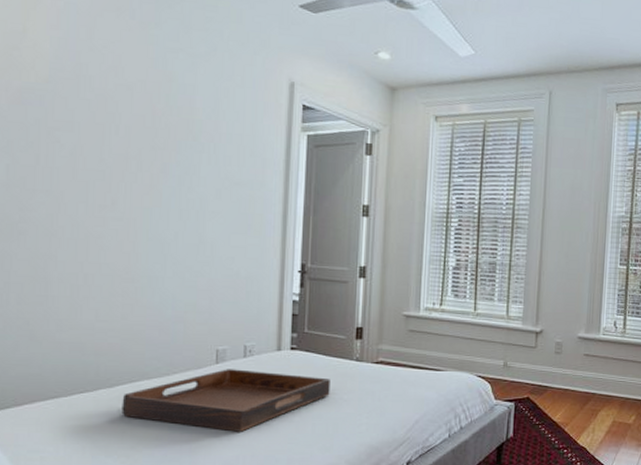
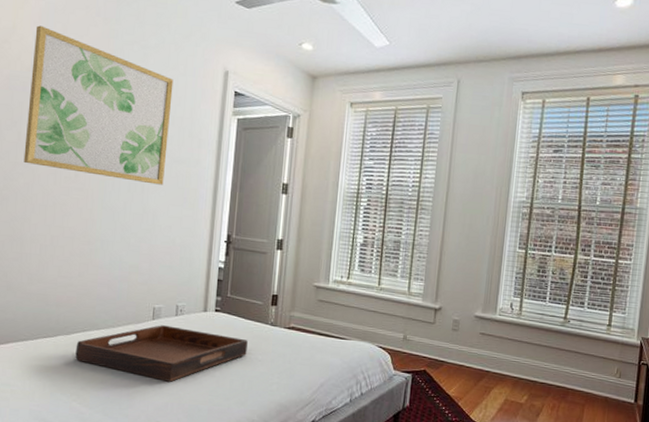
wall art: none [44,29,229,211] -> present [23,25,174,185]

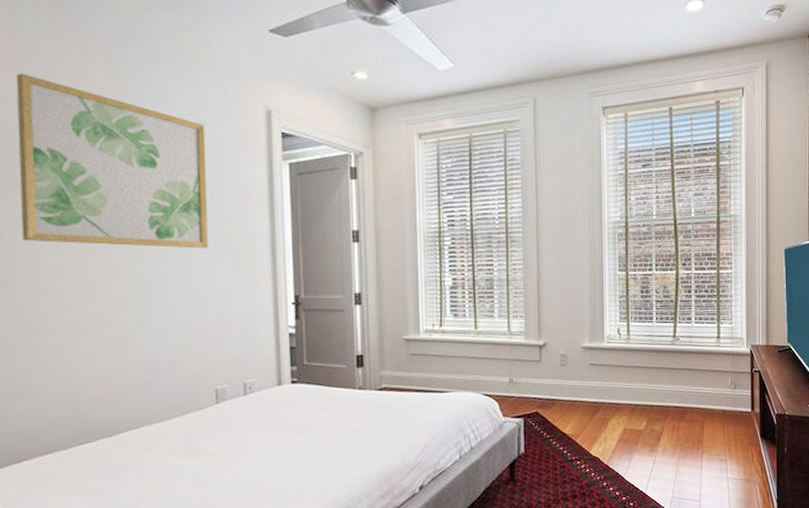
serving tray: present [75,325,248,382] -> none [123,407,335,471]

